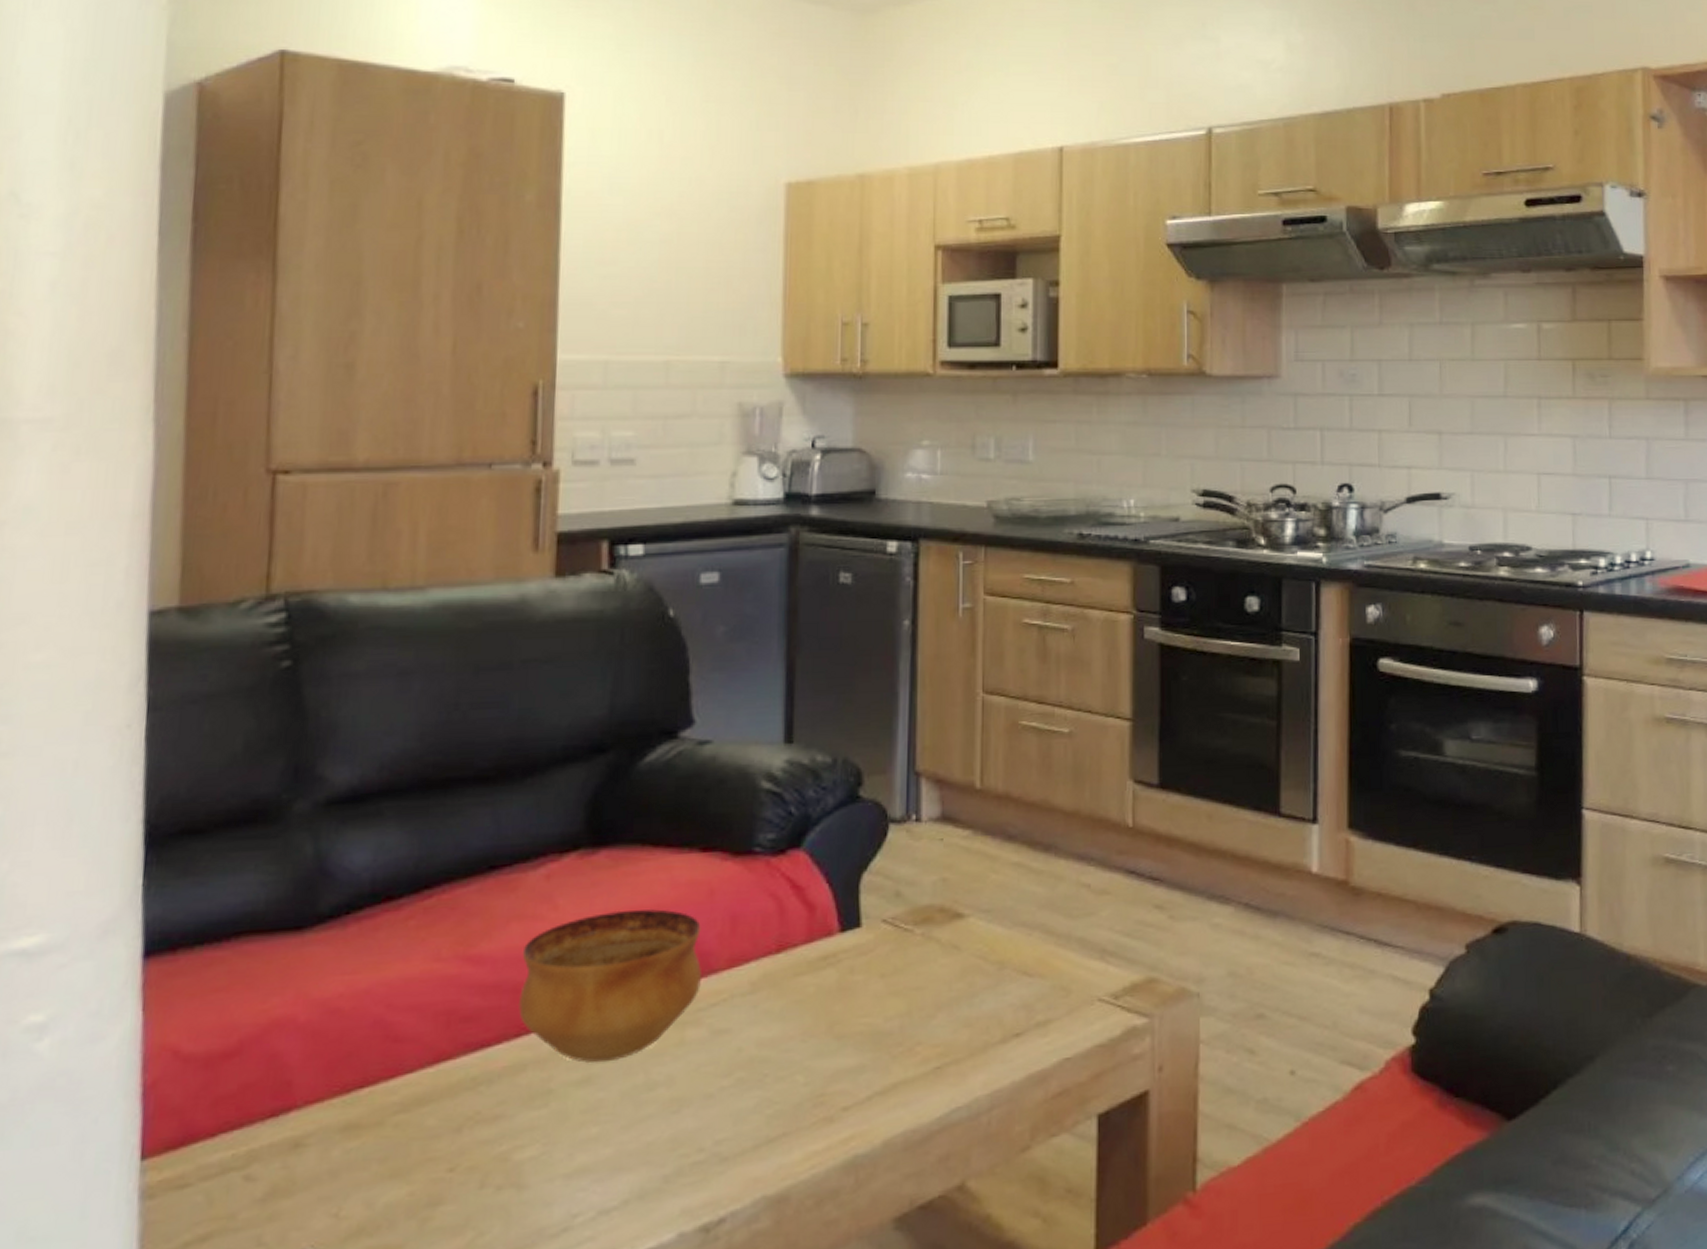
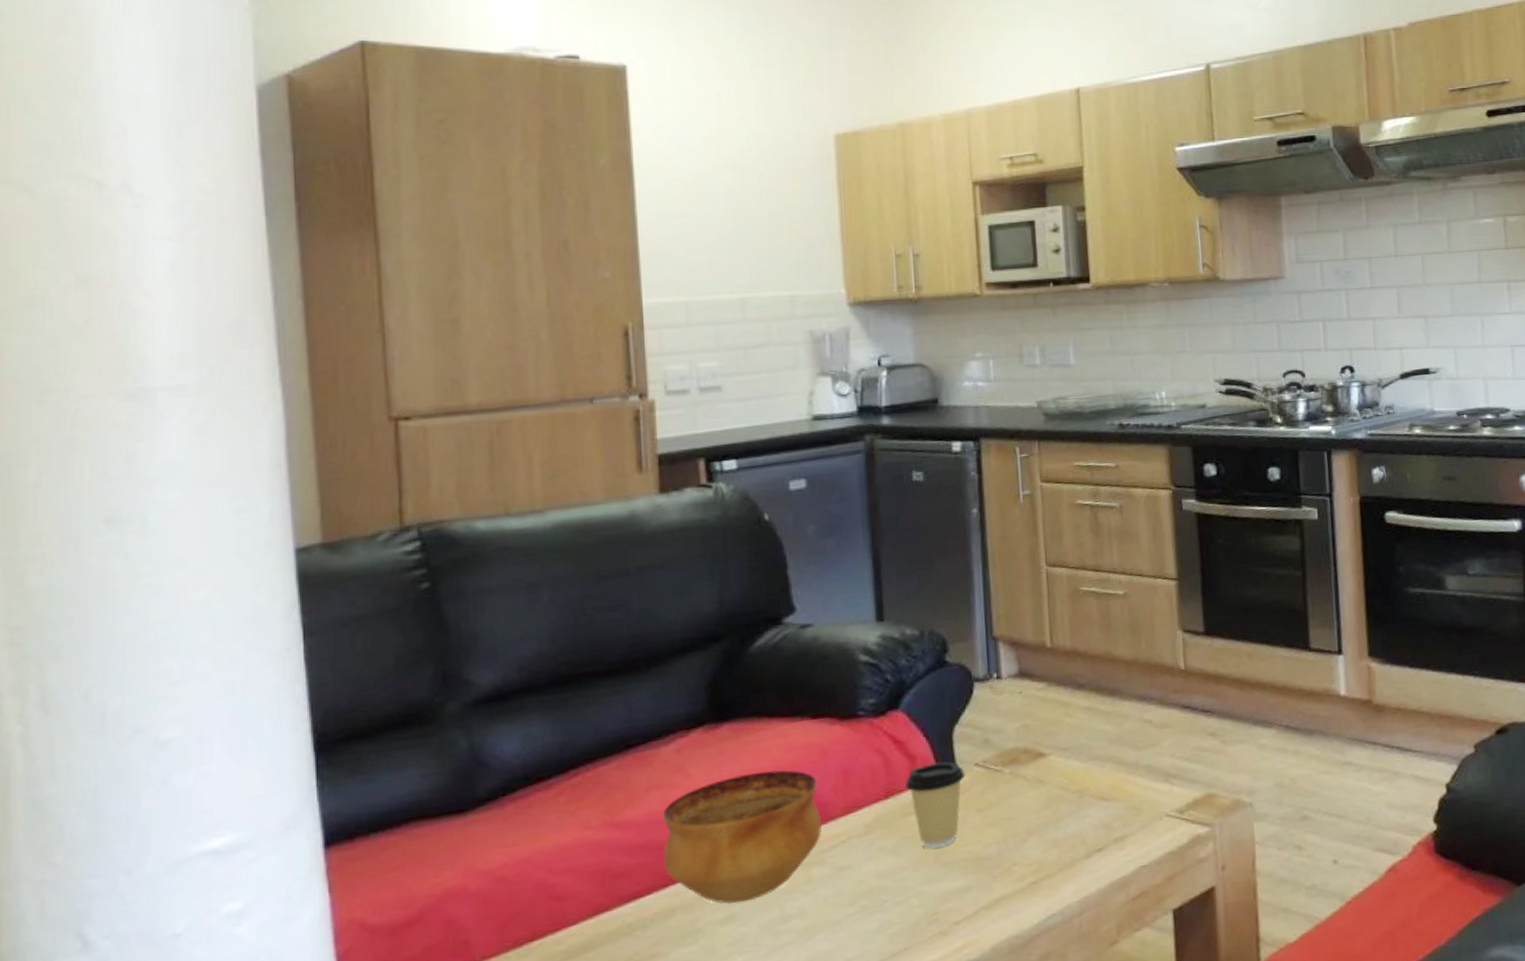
coffee cup: none [801,914,871,1017] -> present [905,761,966,849]

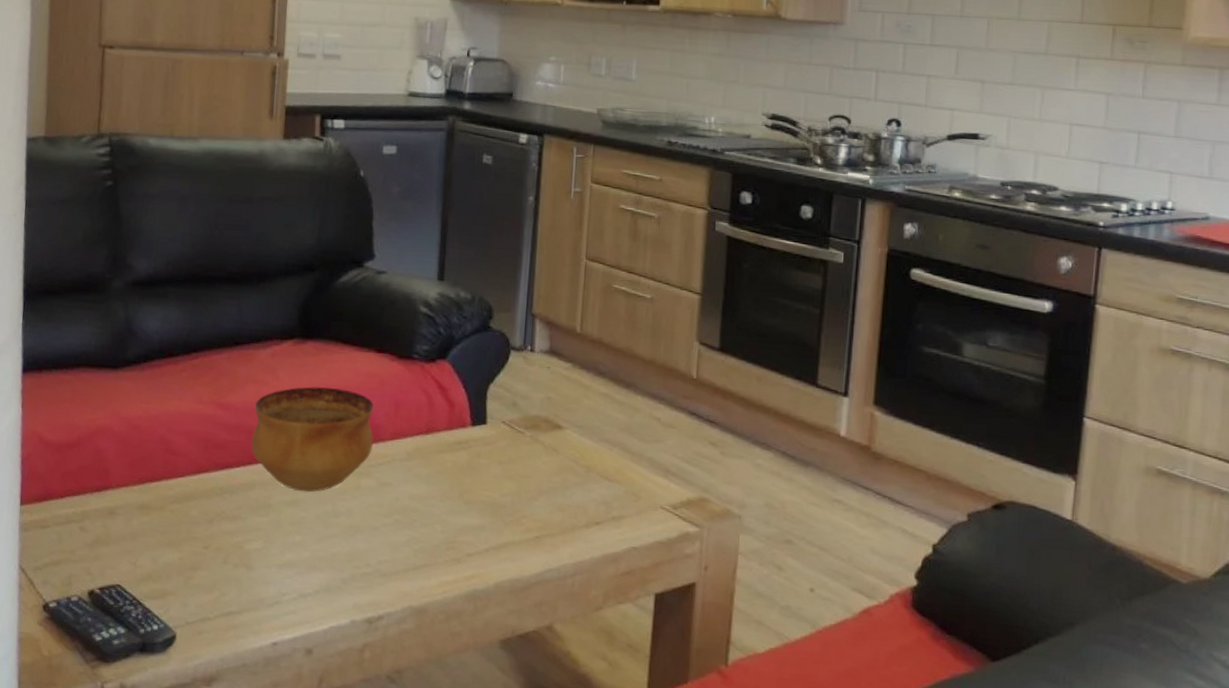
coffee cup: present [905,761,966,849] -> none [443,412,494,487]

